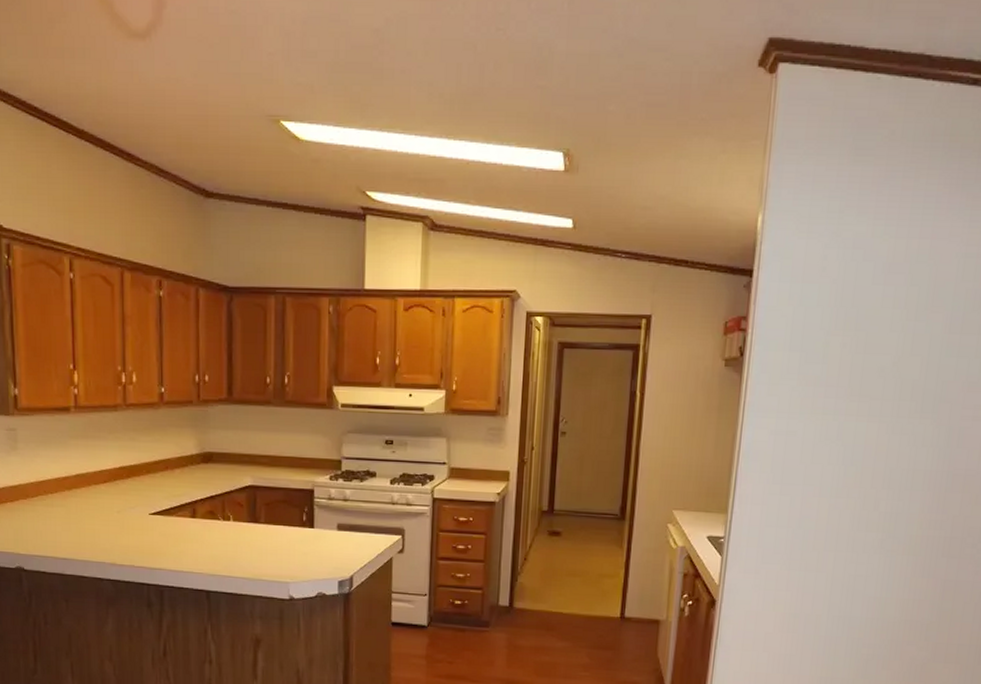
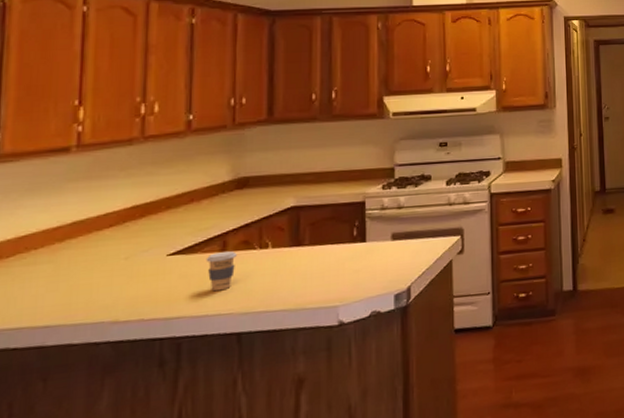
coffee cup: none [180,518,204,552] -> present [206,251,237,292]

